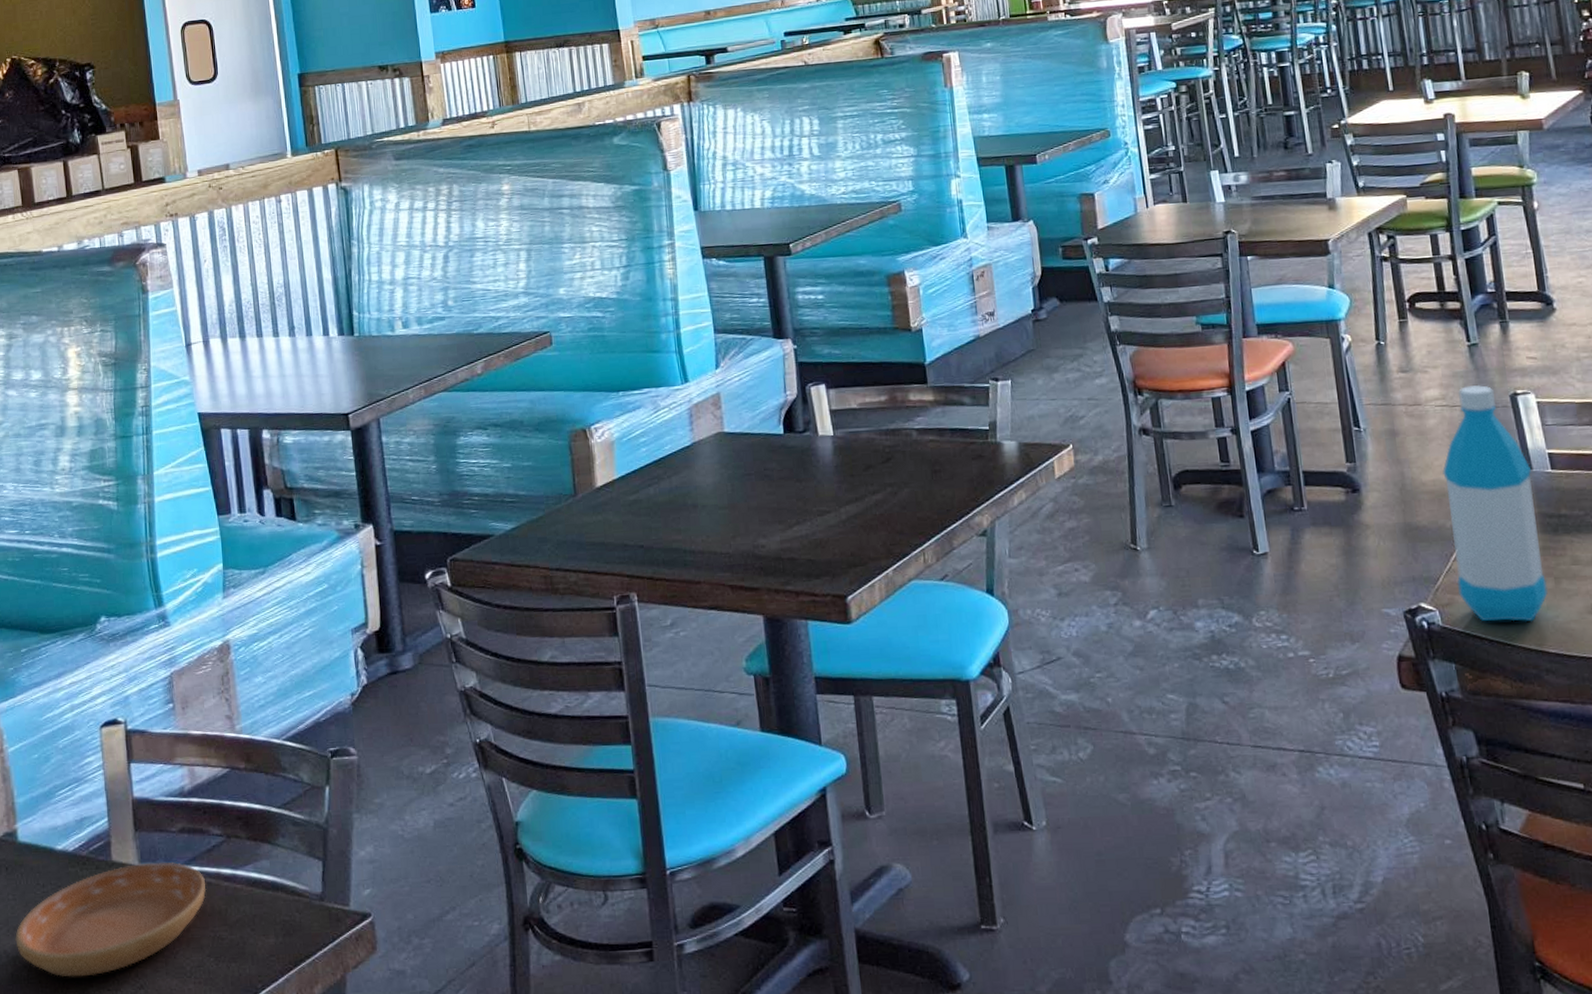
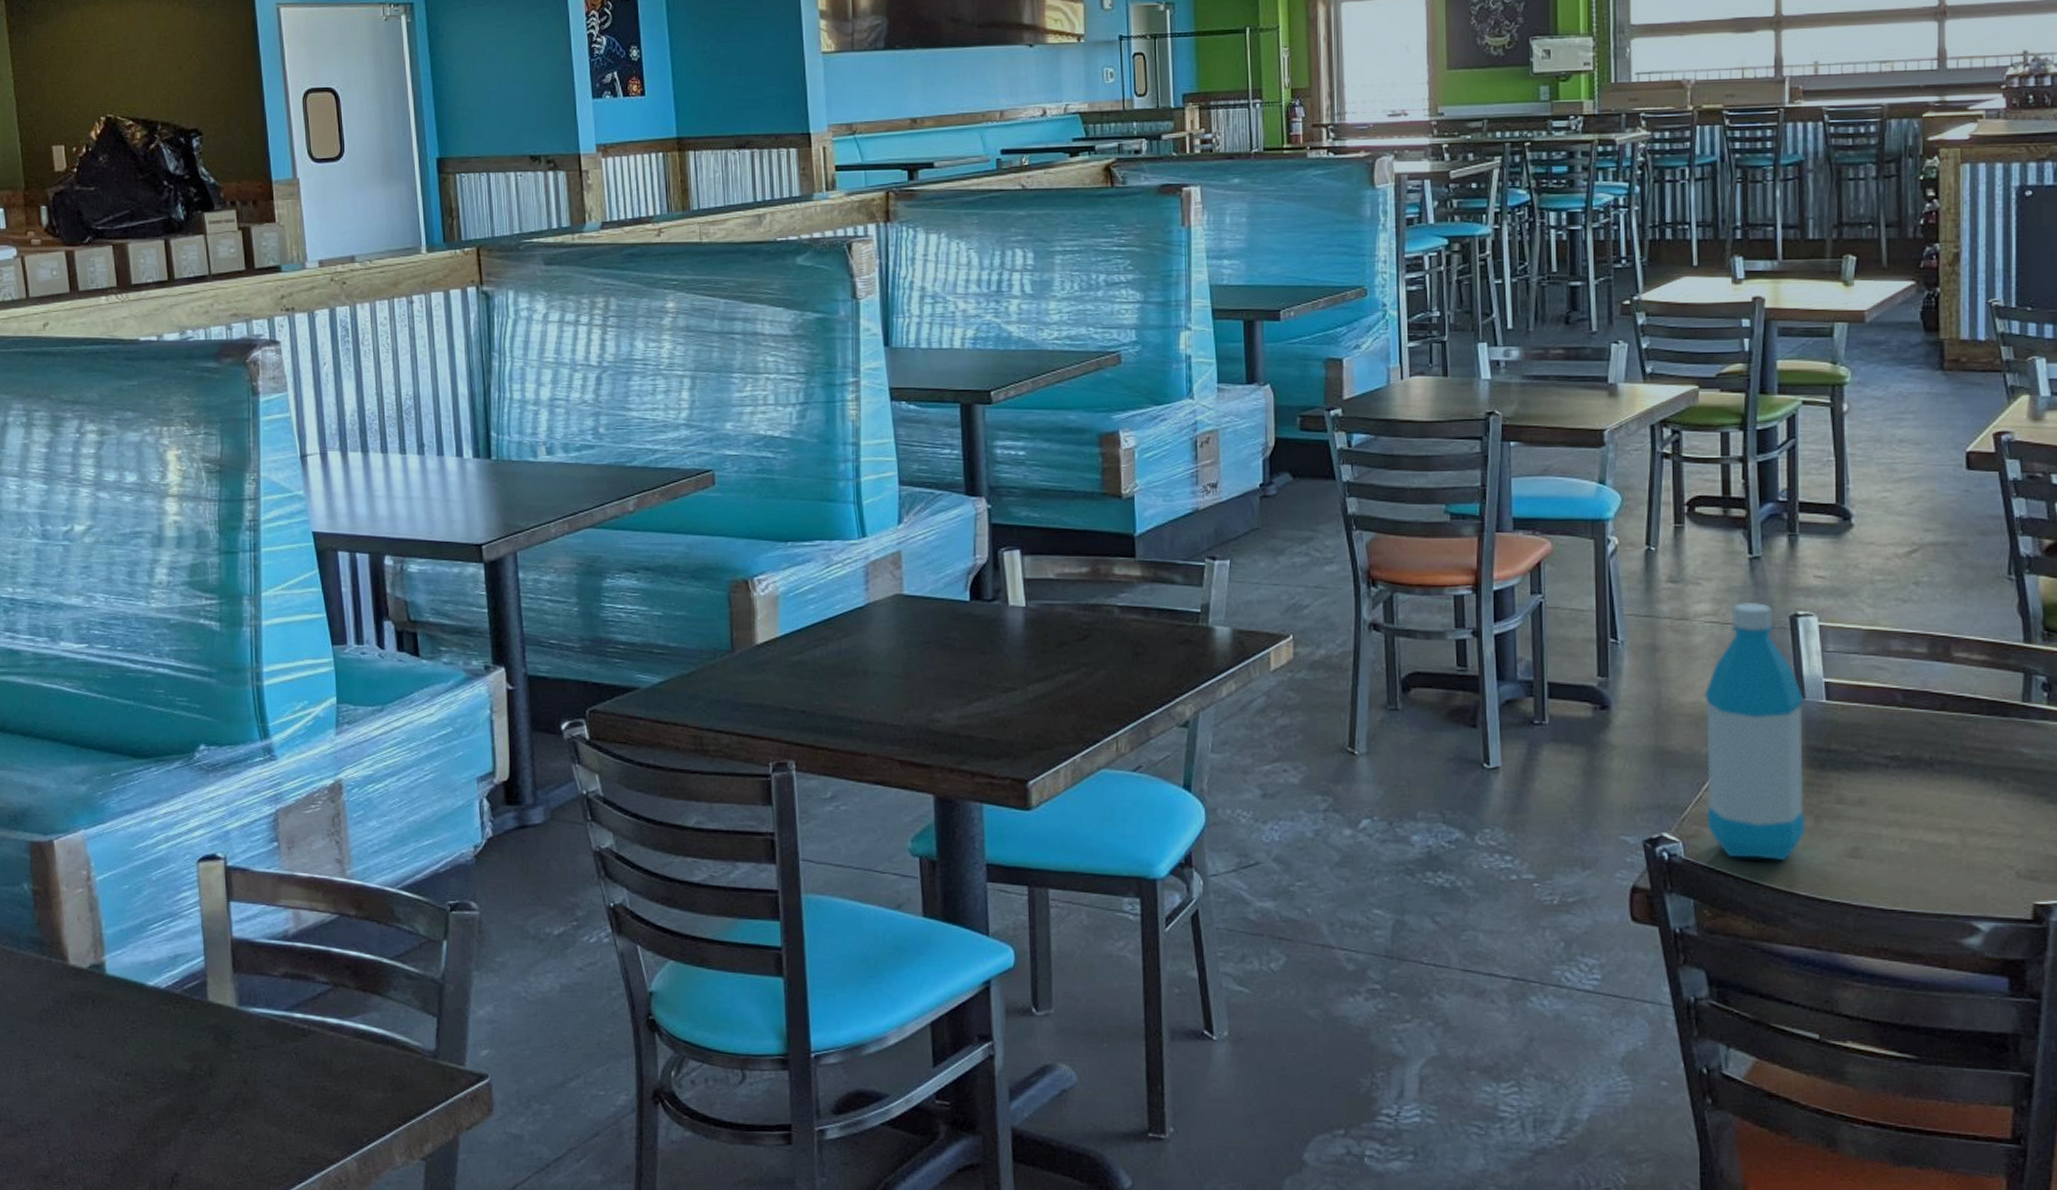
saucer: present [15,862,207,977] -> none [102,1005,310,1118]

